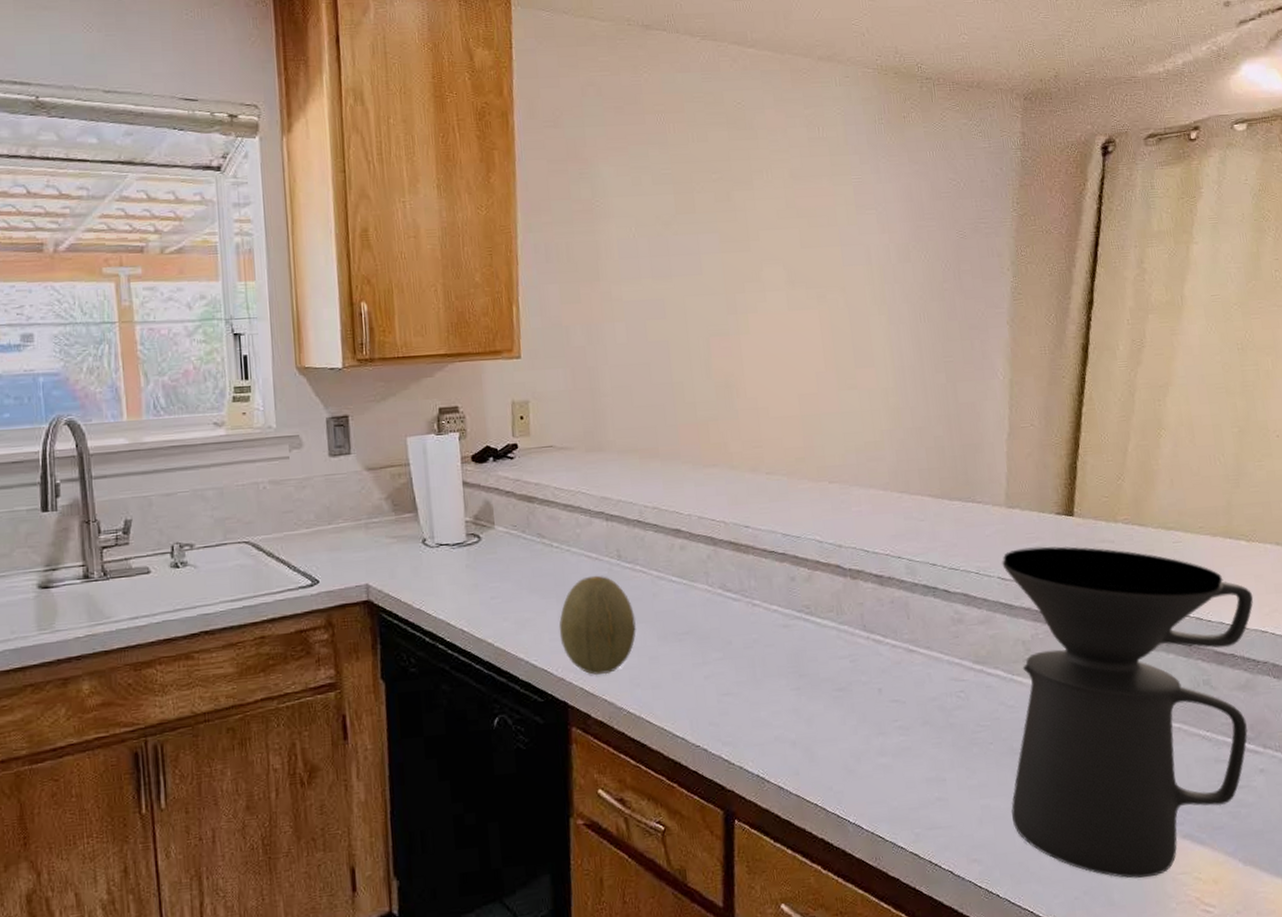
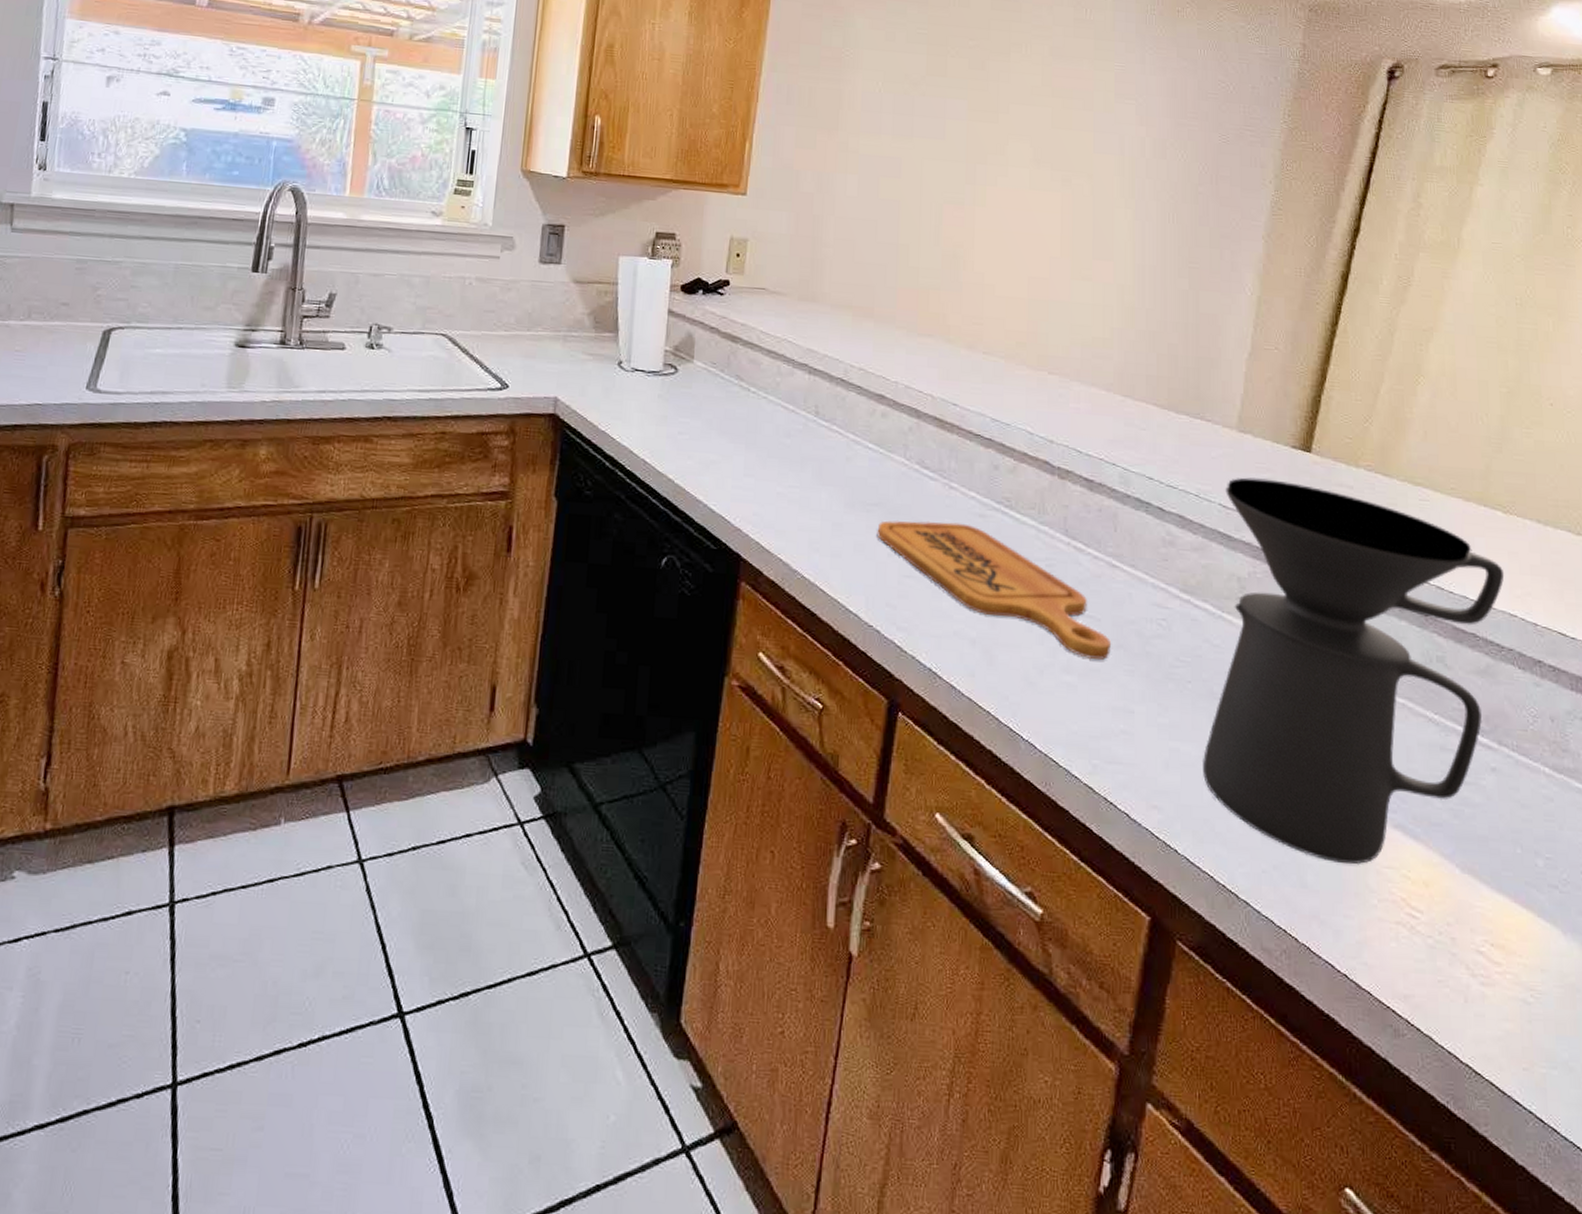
fruit: present [559,575,636,675] -> none [743,428,824,533]
cutting board: none [691,636,919,739] -> present [877,520,1112,660]

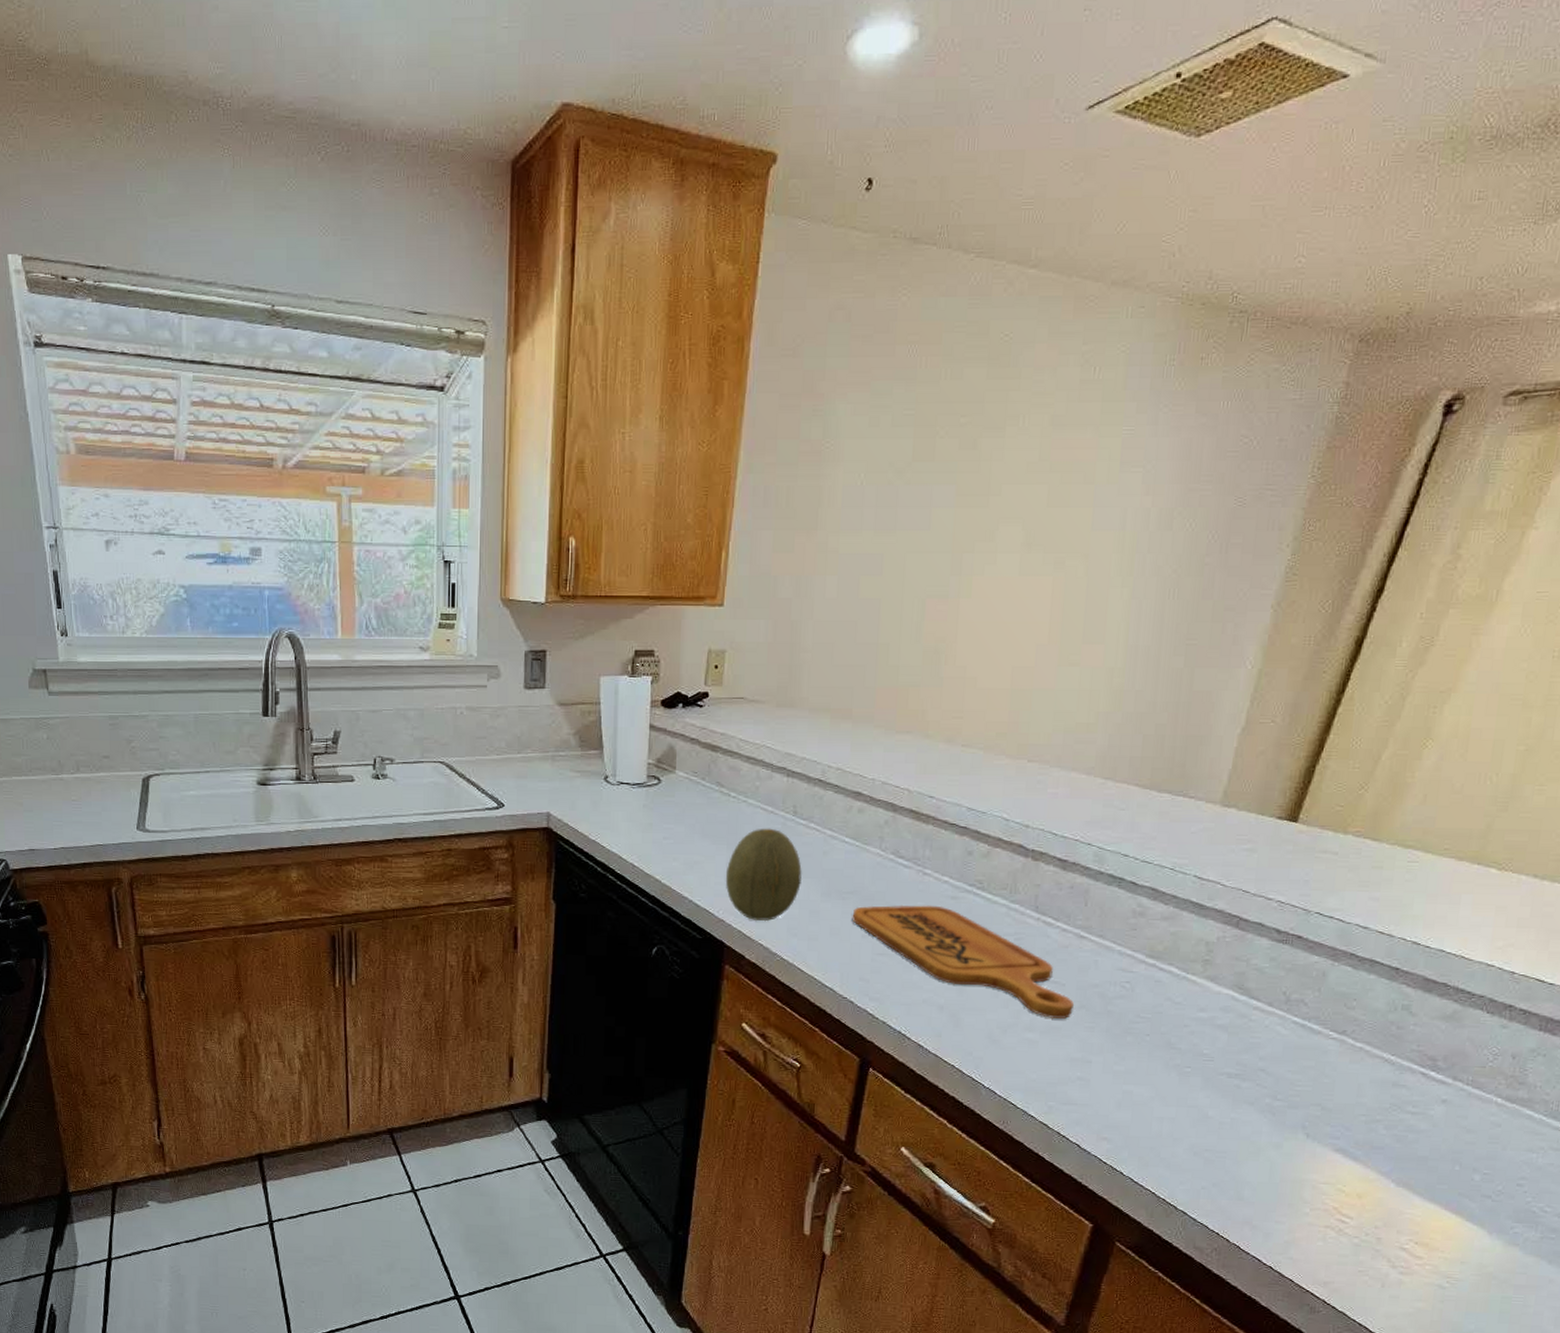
fruit: none [743,428,824,533] -> present [725,828,802,922]
coffee maker: present [1202,477,1505,865] -> none [1153,849,1489,1182]

